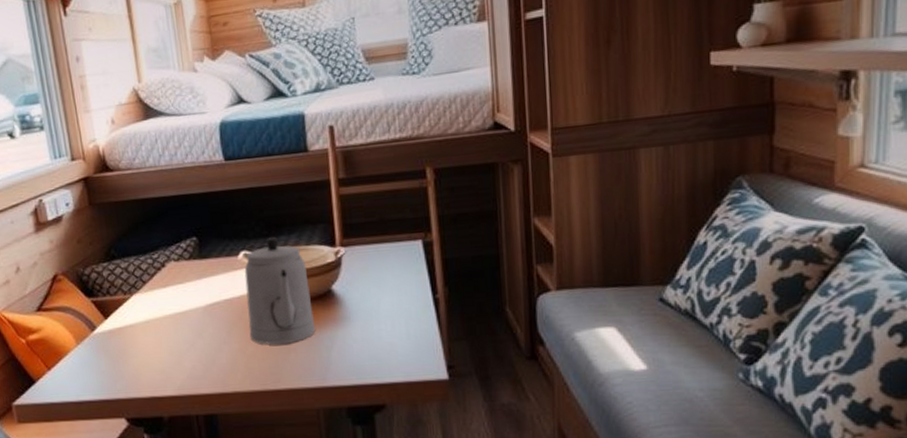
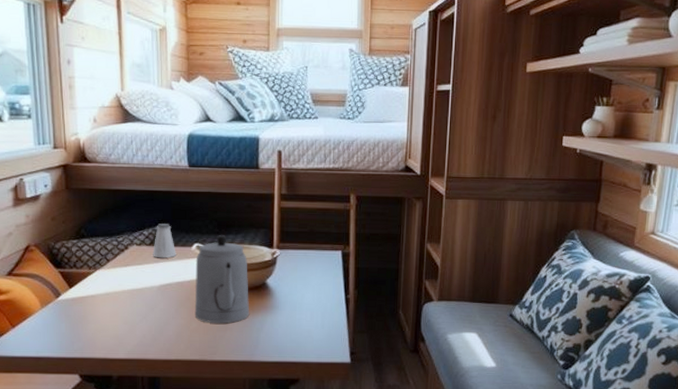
saltshaker: none [193,231,221,273] -> present [153,224,176,258]

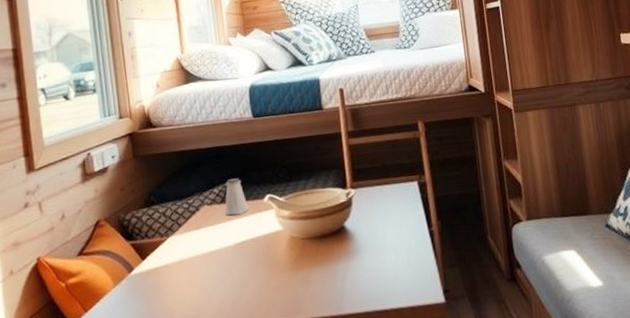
teapot: present [194,235,250,324] -> none [269,182,332,278]

